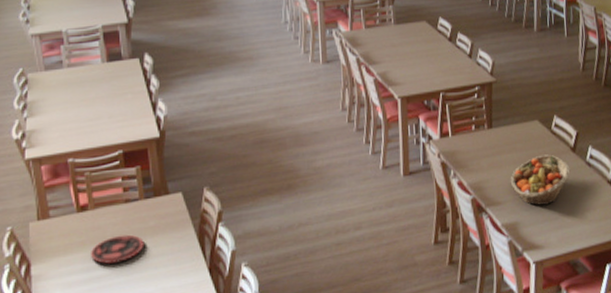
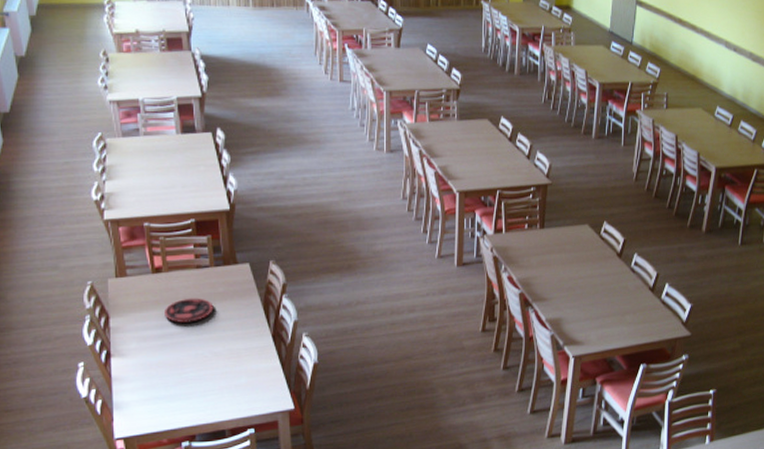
fruit basket: present [510,154,571,206] -> none [557,258,615,305]

